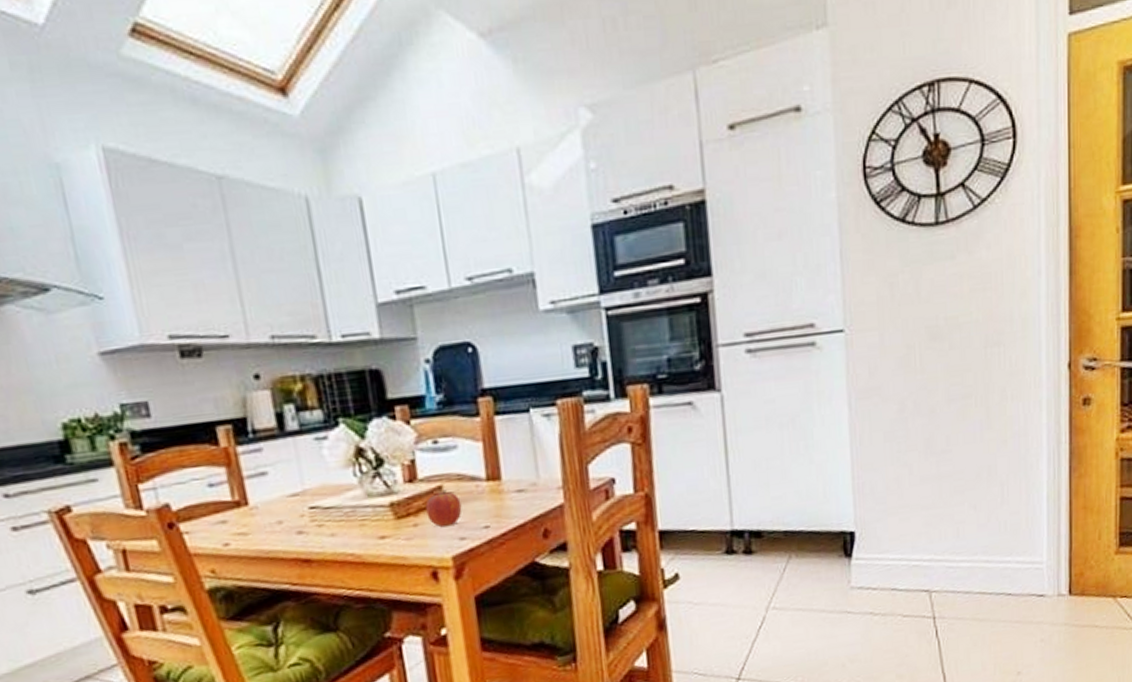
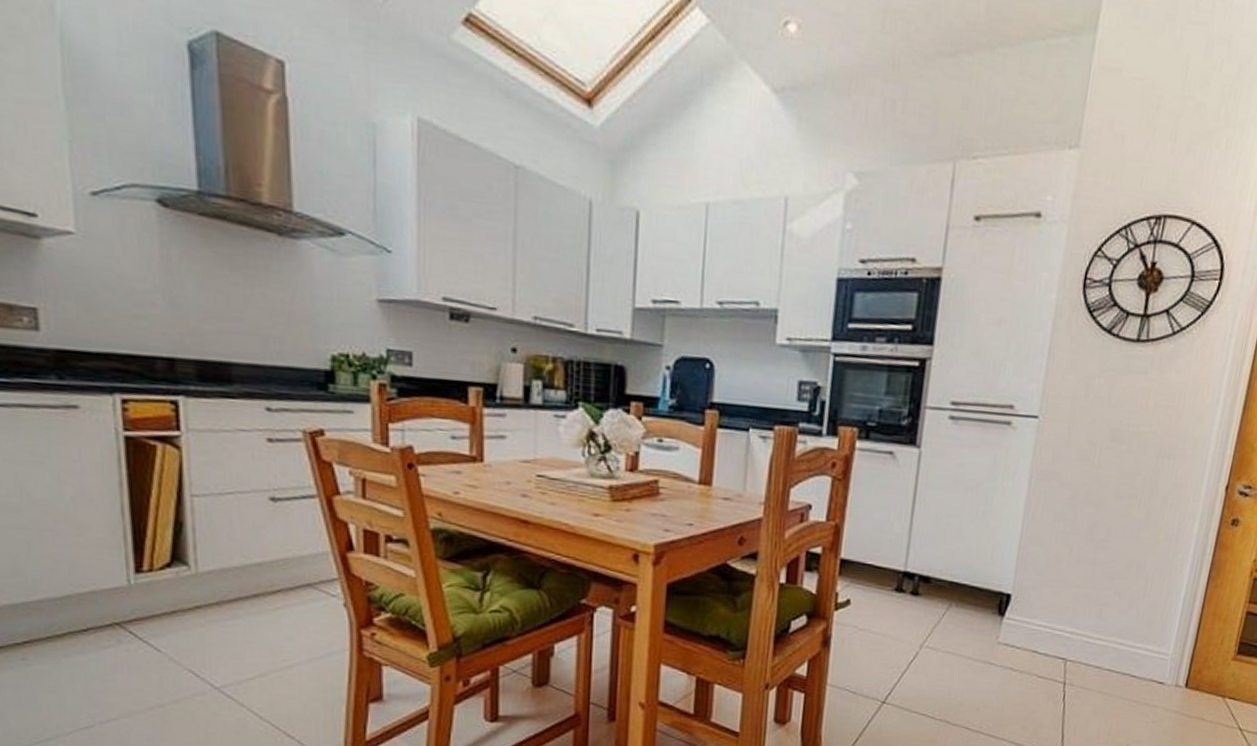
fruit: present [425,489,462,527] -> none [640,484,672,517]

